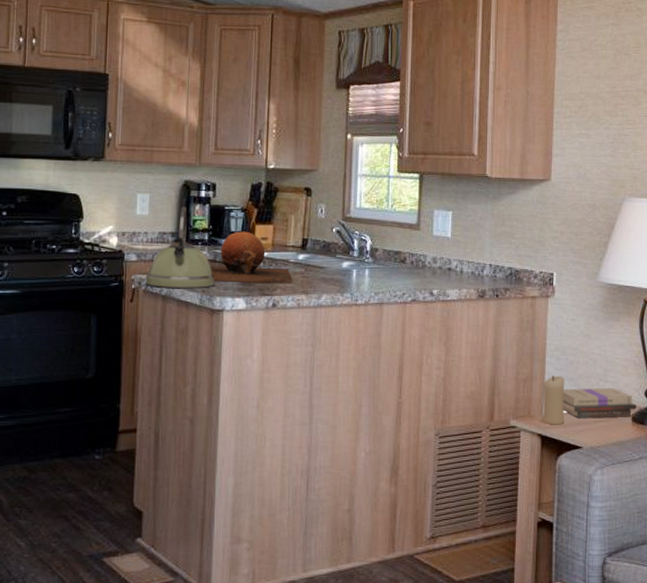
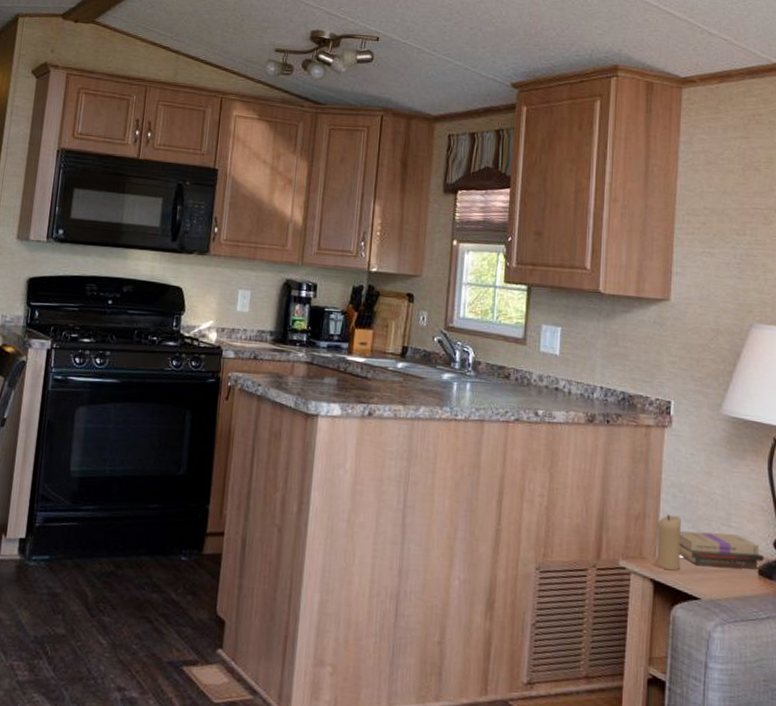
kettle: present [145,207,215,289] -> none [241,306,311,392]
chopping board: present [210,231,292,284] -> none [307,334,390,393]

